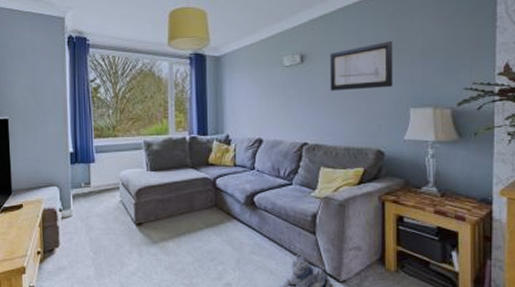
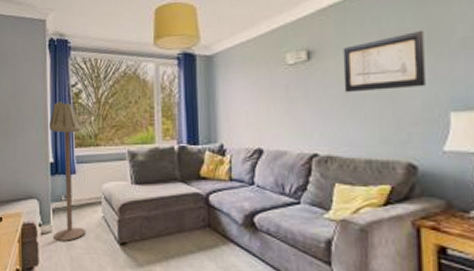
floor lamp: none [69,94,105,224] -> present [50,100,86,241]

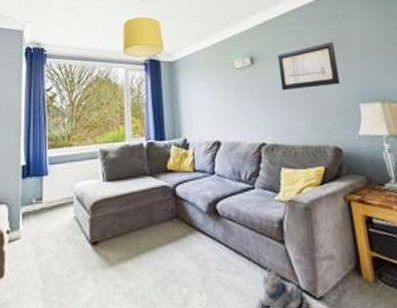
floor lamp: present [50,100,86,241] -> none [21,104,57,247]

